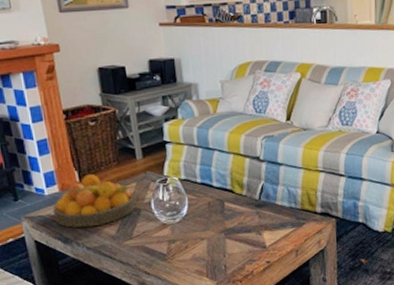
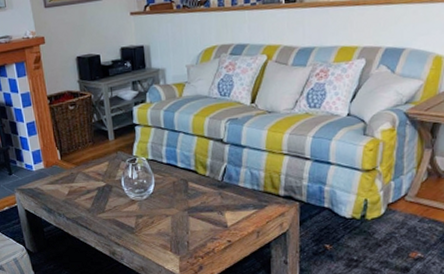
fruit bowl: present [52,174,136,228] -> none [39,153,108,200]

